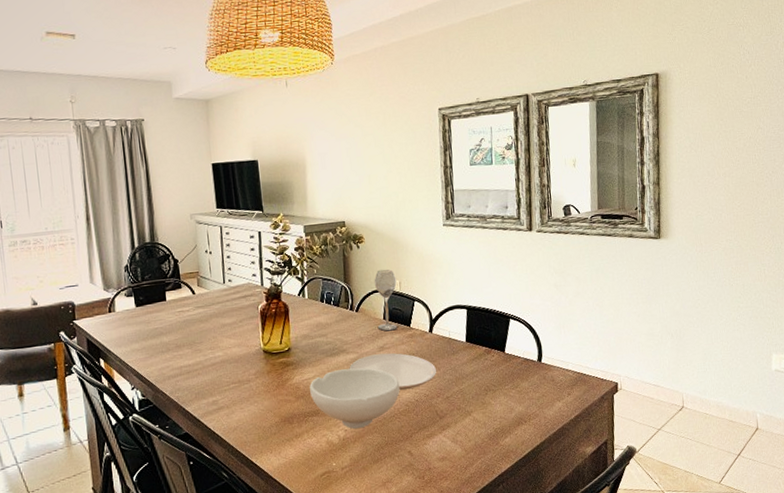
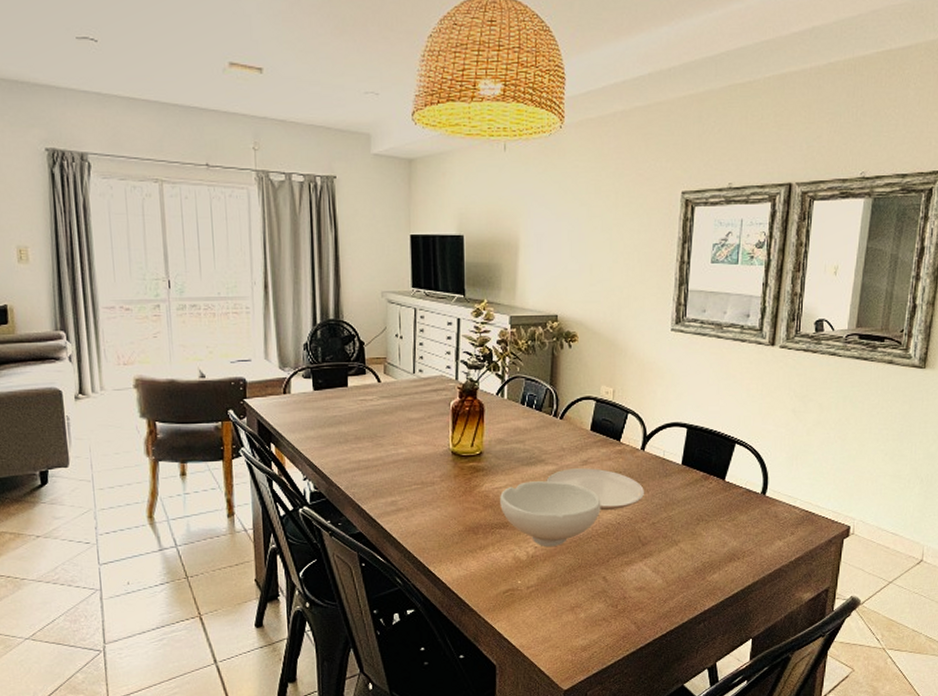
wineglass: present [374,269,398,331] -> none [582,374,610,444]

